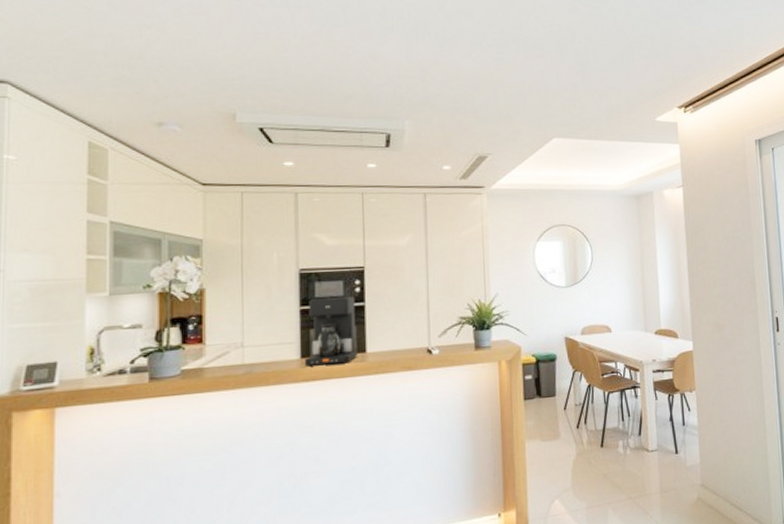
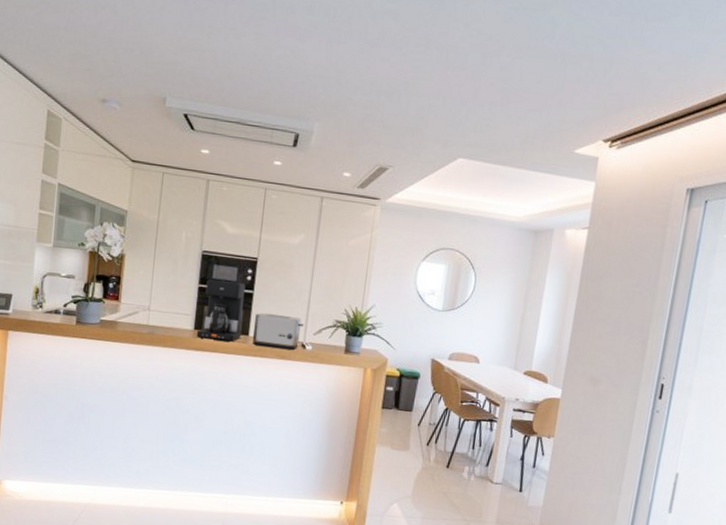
toaster: none [371,321,426,362] -> present [253,312,304,350]

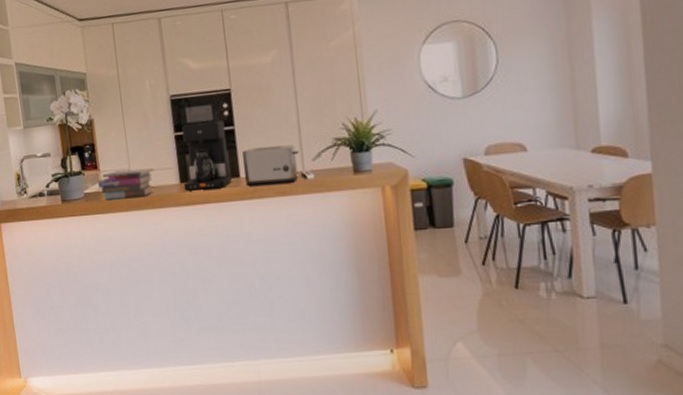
books: none [116,305,173,335] -> present [98,168,155,200]

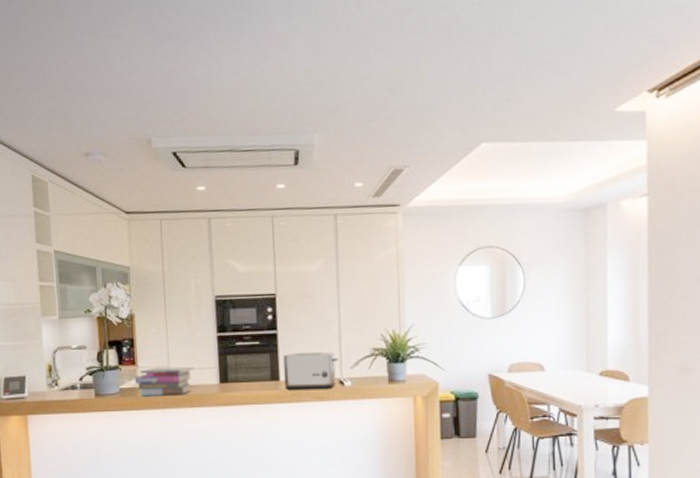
coffee maker: present [182,121,232,191] -> none [223,324,271,391]

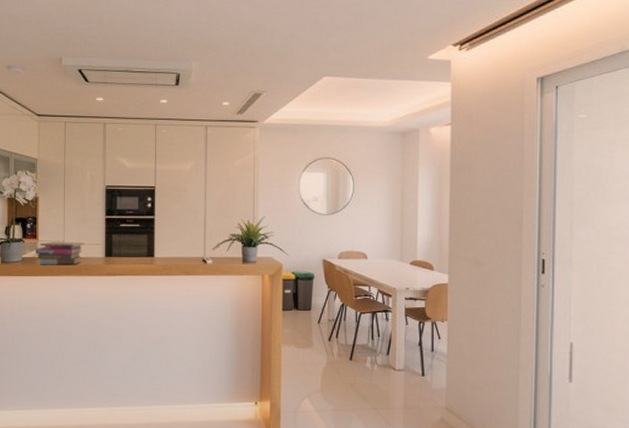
toaster: present [284,351,338,391] -> none [159,234,203,266]

